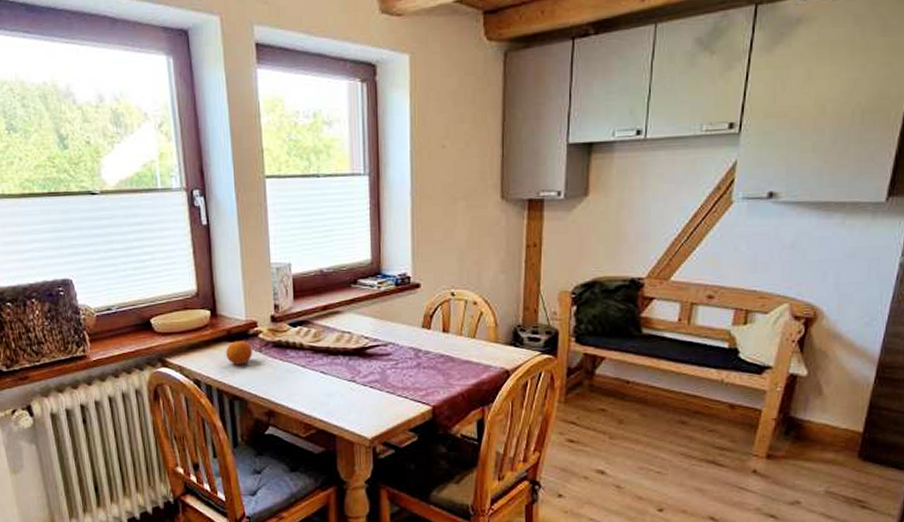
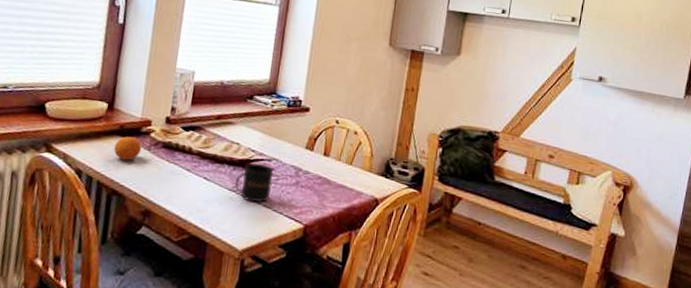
mug: none [354,349,391,390] -> present [235,163,273,203]

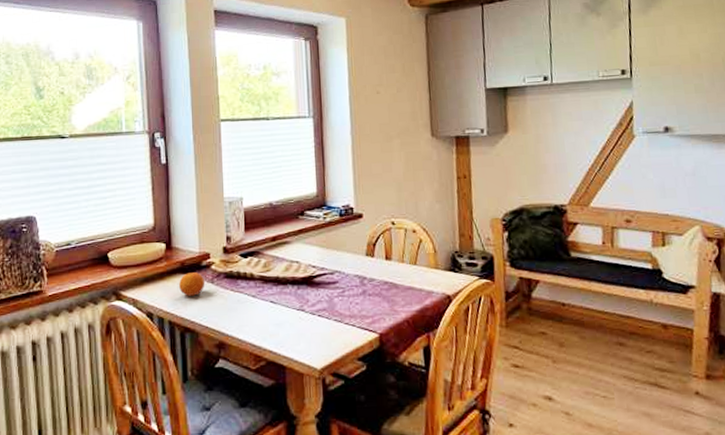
mug: present [235,163,273,203] -> none [302,278,339,319]

